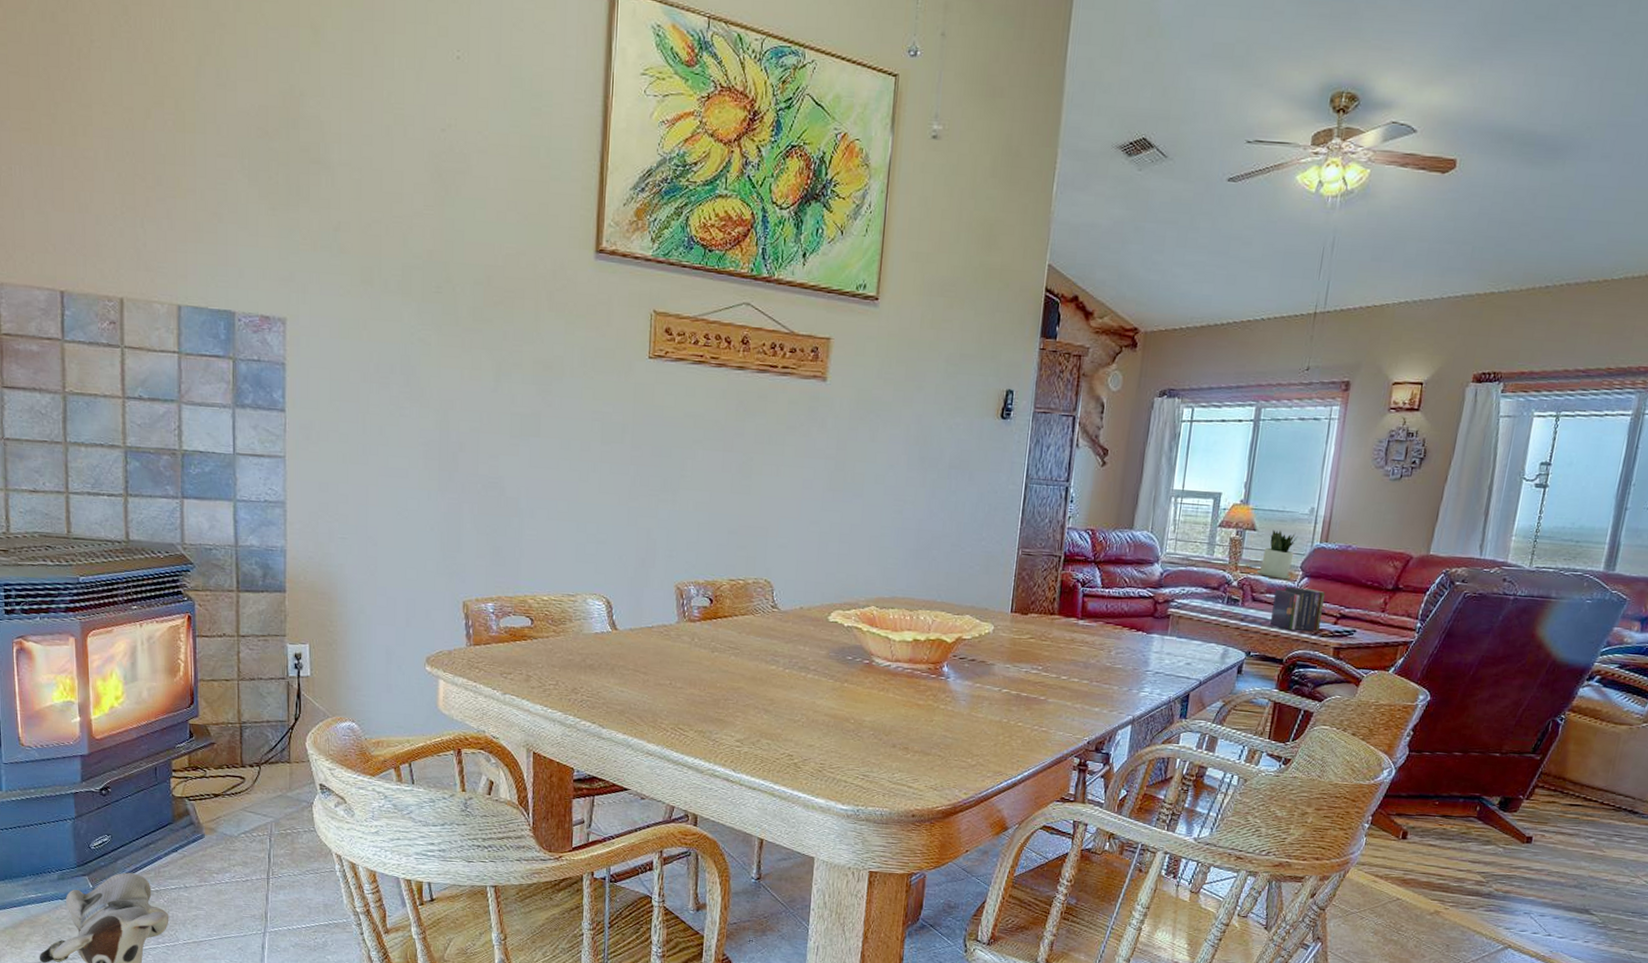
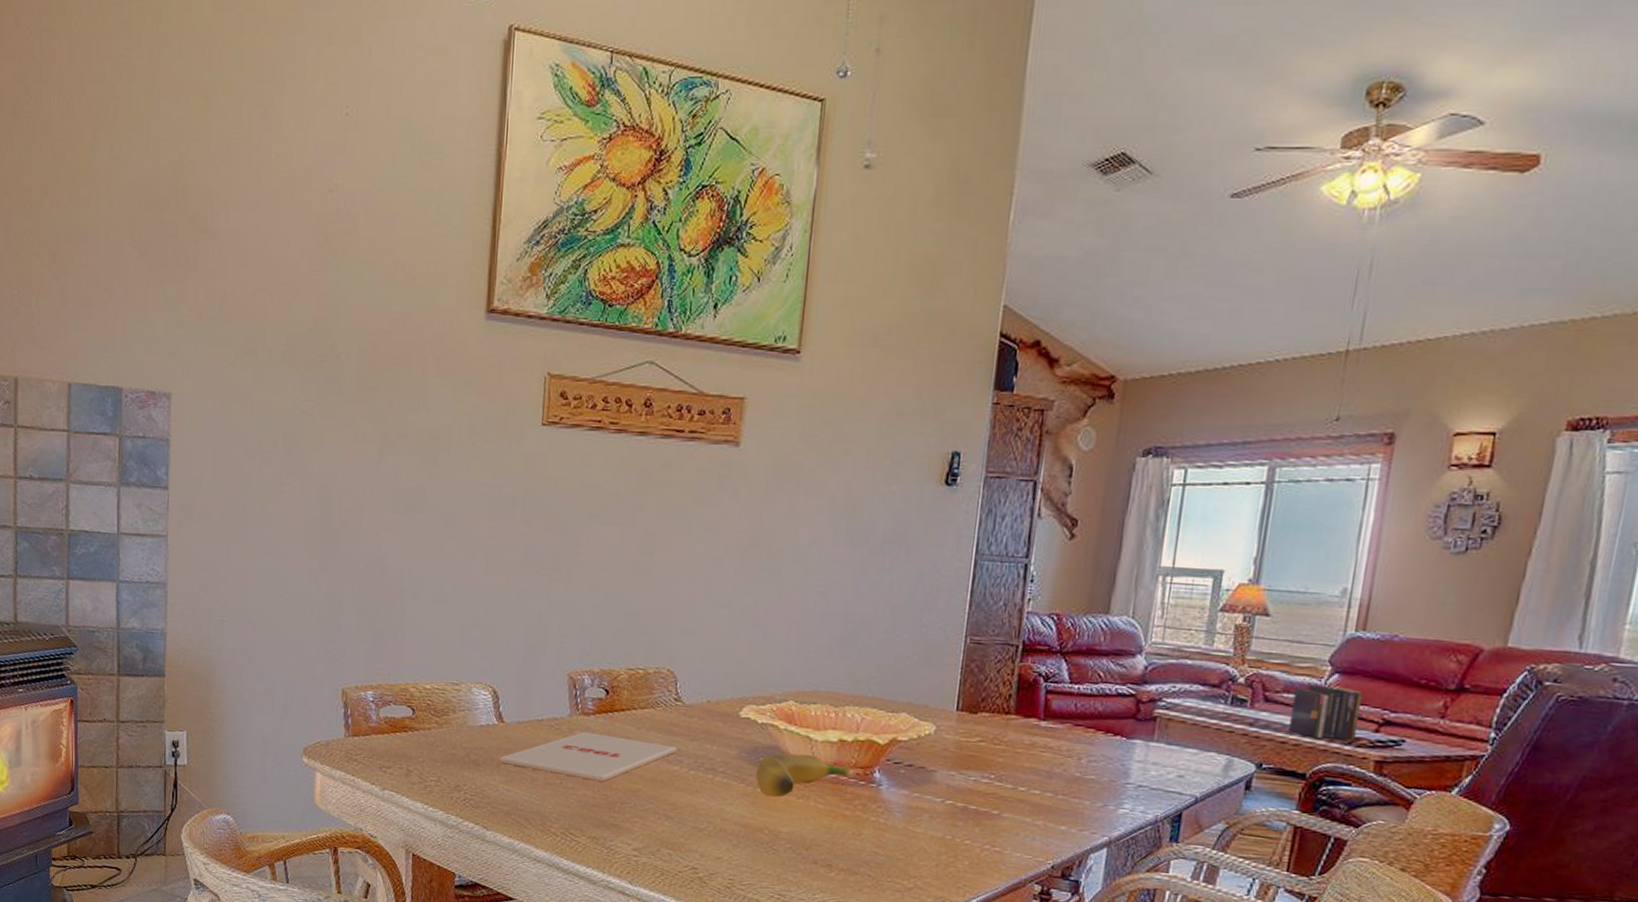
magazine: none [614,637,775,681] -> present [500,732,678,782]
banana: none [843,652,924,691] -> present [756,753,851,798]
planter: present [1256,529,1298,580] -> none [1269,615,1326,676]

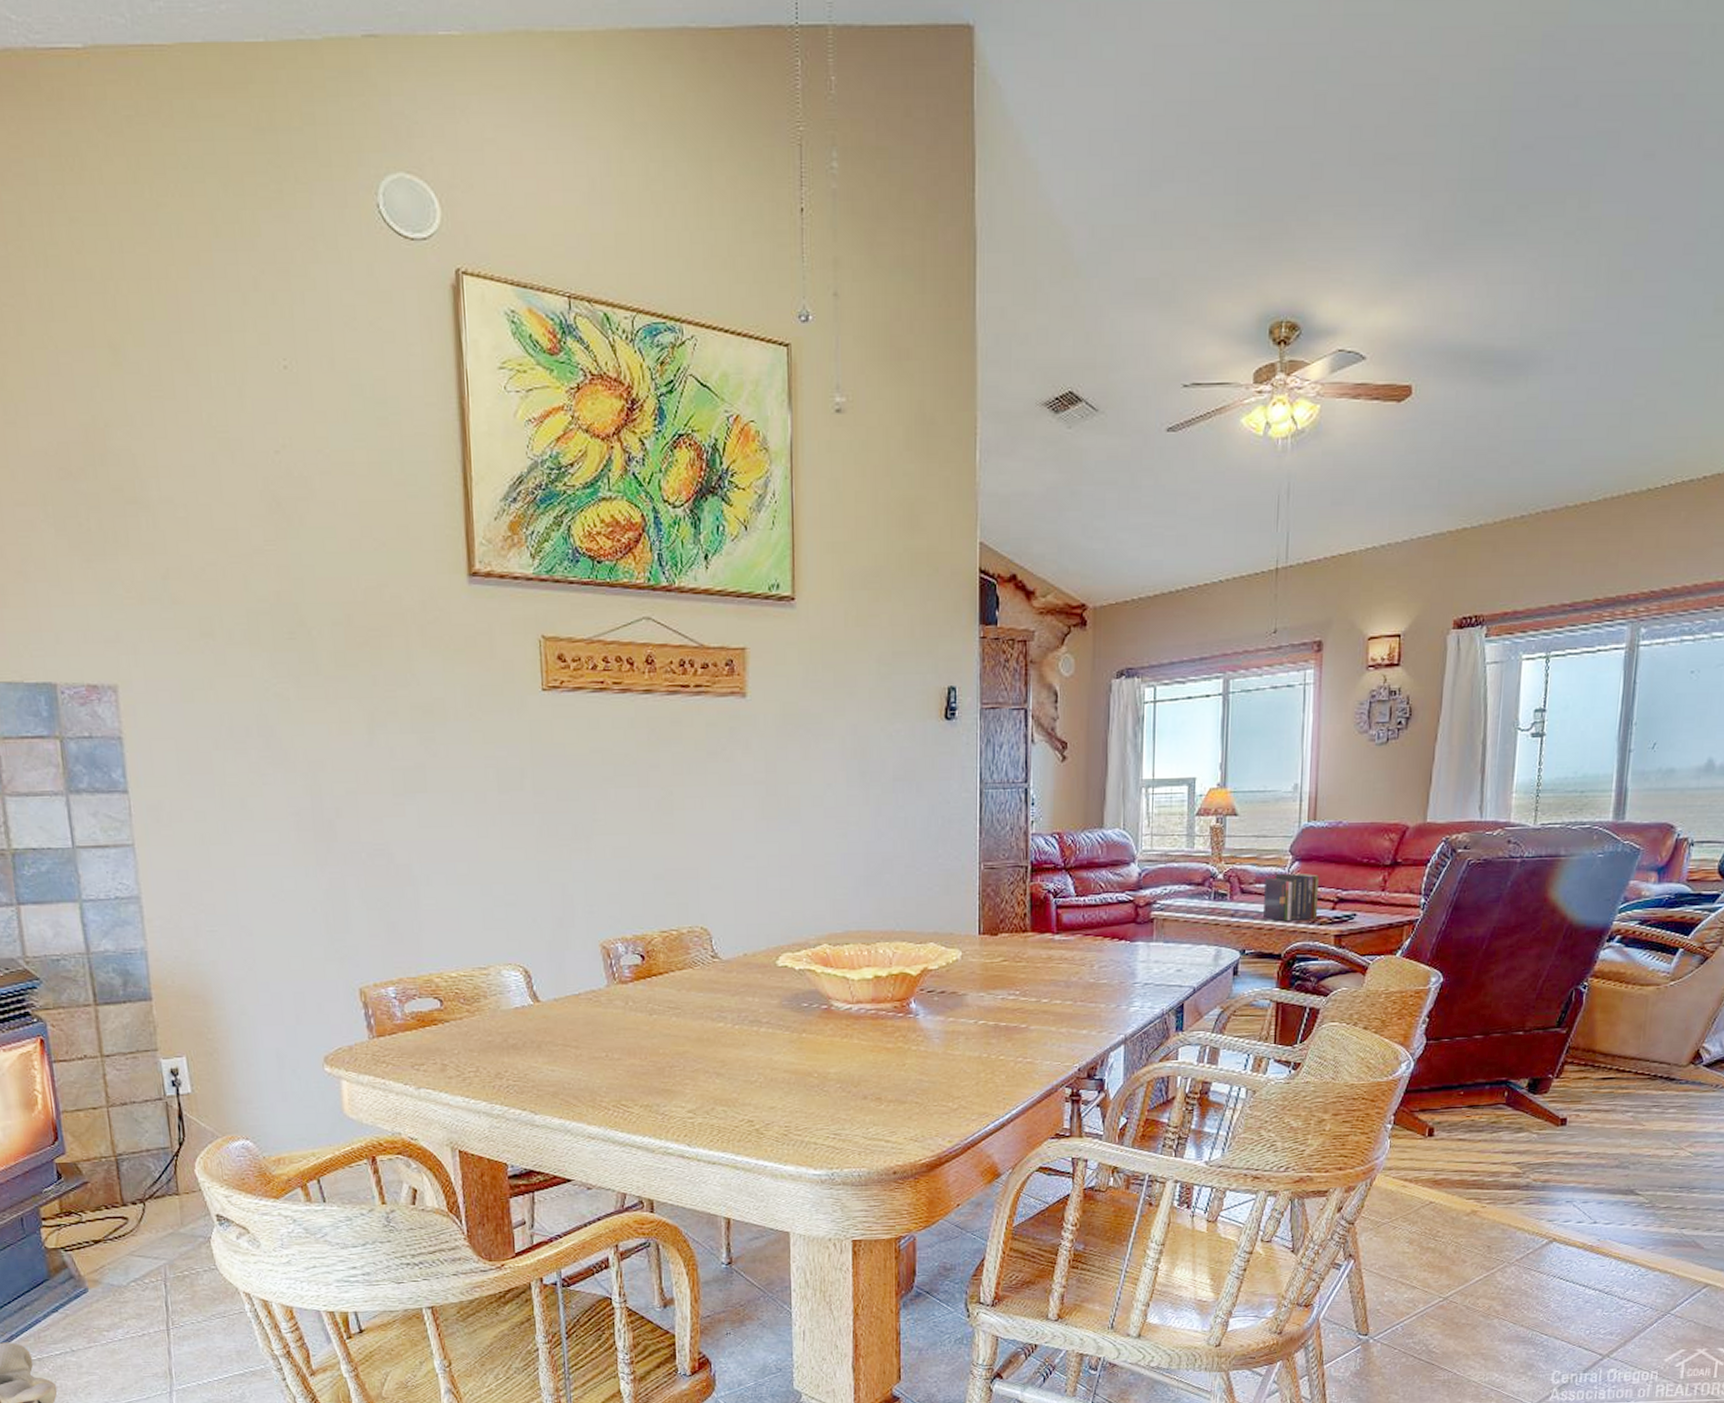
magazine: present [500,732,678,782] -> none [540,1000,720,1049]
banana: present [756,753,851,798] -> none [799,995,889,1041]

